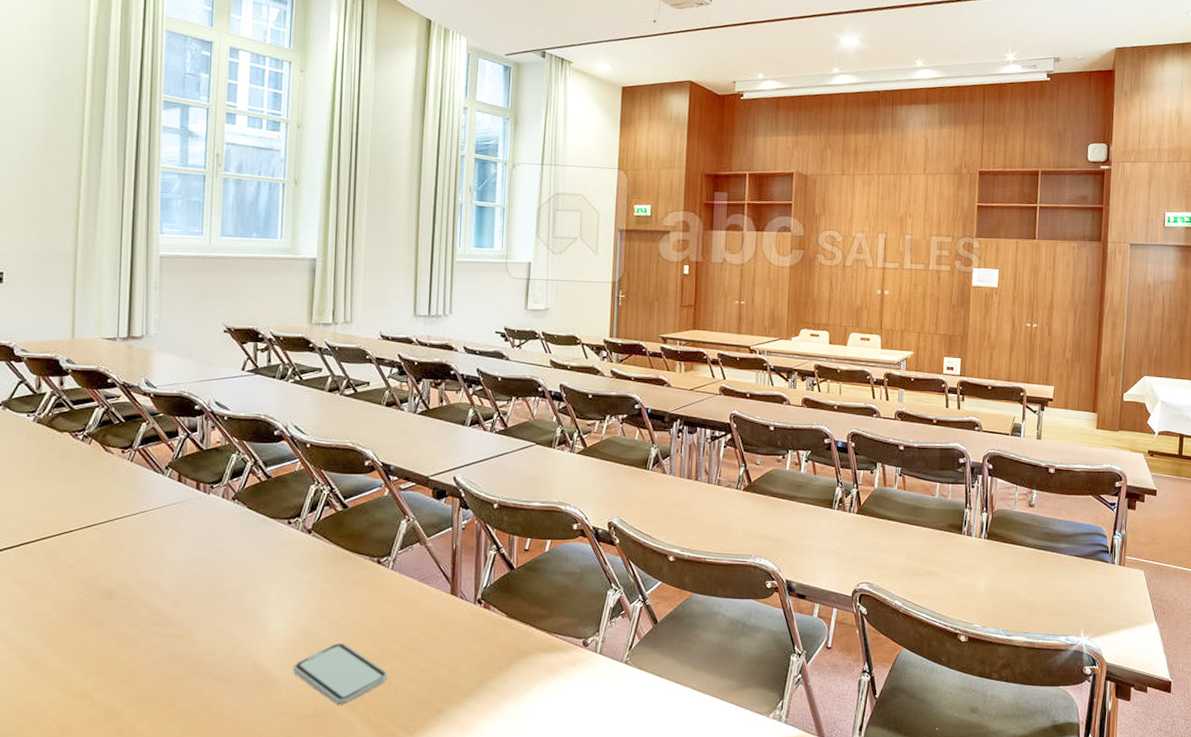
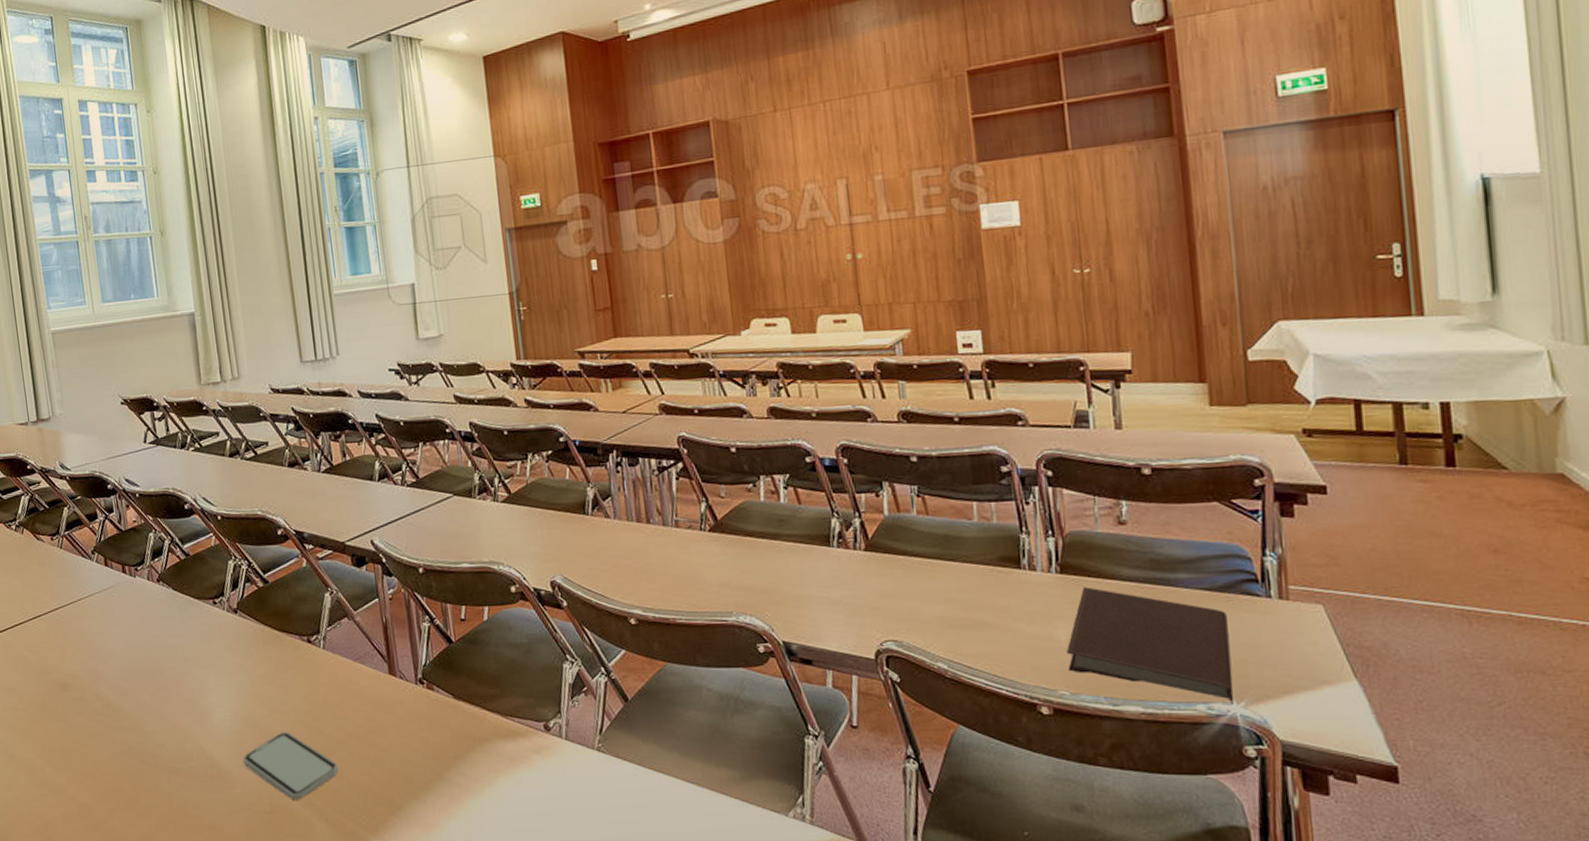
notebook: none [982,550,1087,636] -> present [1066,587,1234,704]

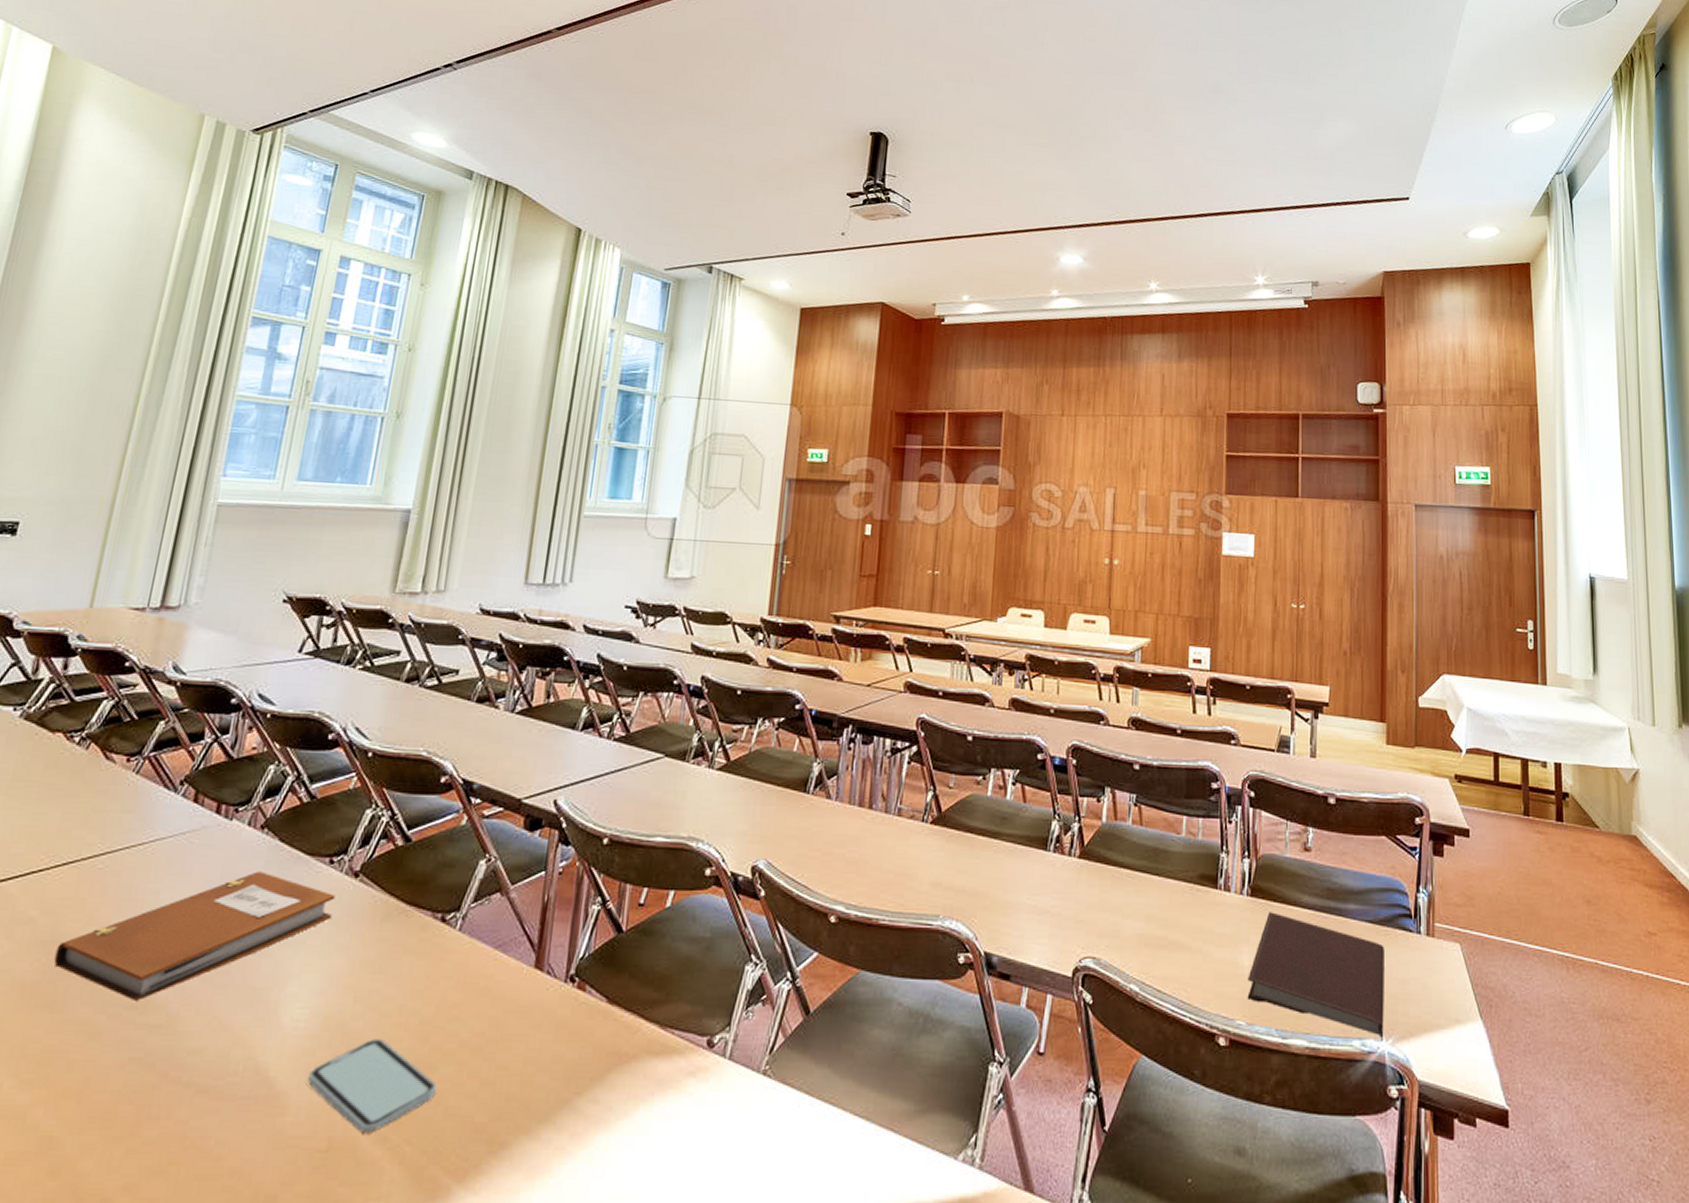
notebook: none [48,614,227,711] -> present [54,871,336,1000]

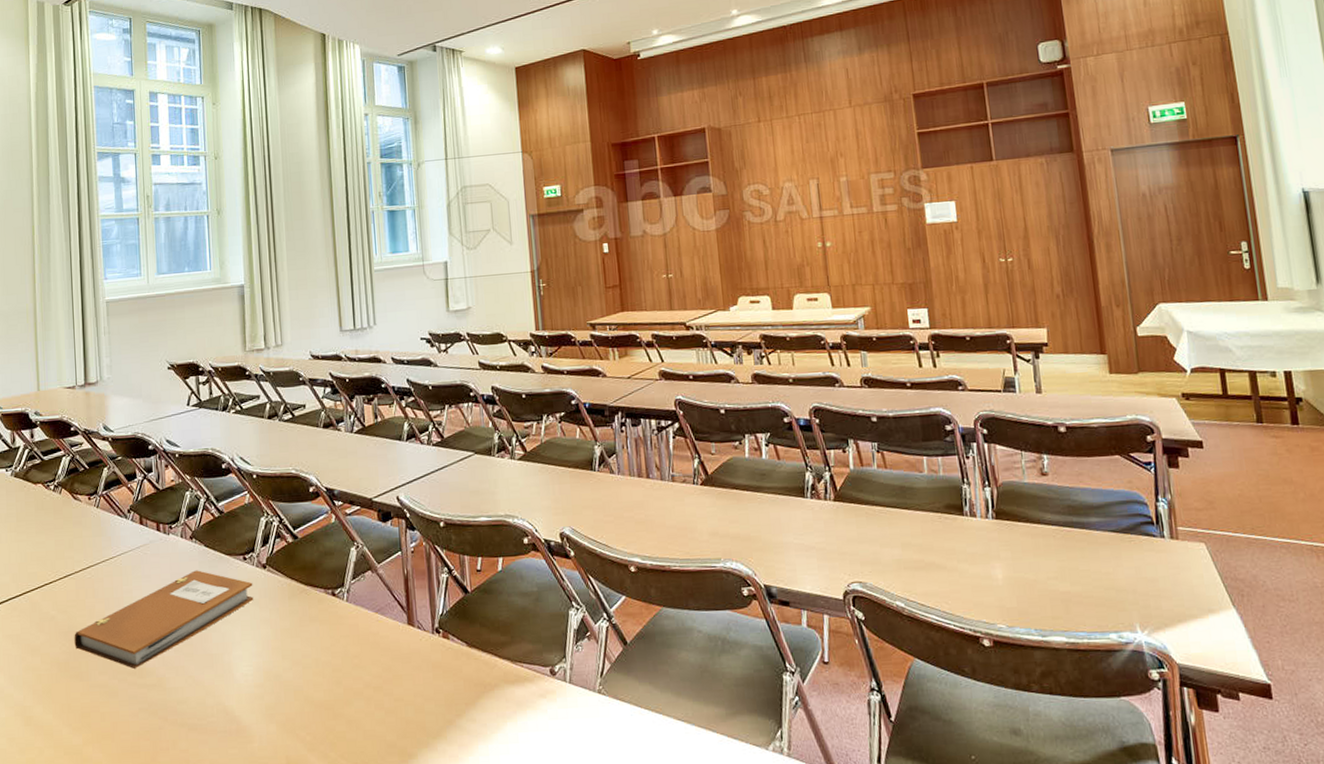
smartphone: present [307,1038,438,1134] -> none [263,684,355,753]
notebook: present [1247,912,1384,1040] -> none [1002,531,1139,632]

